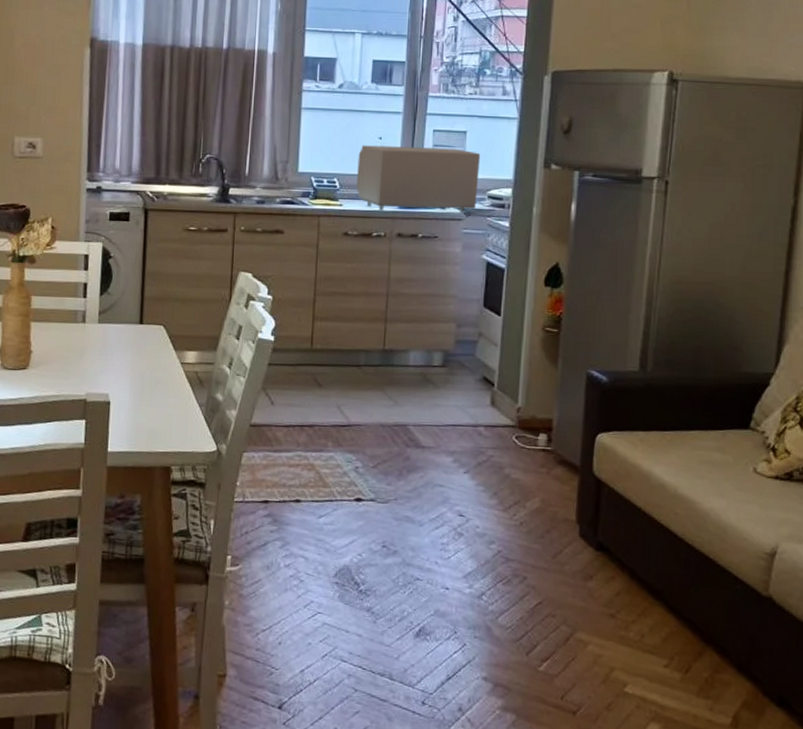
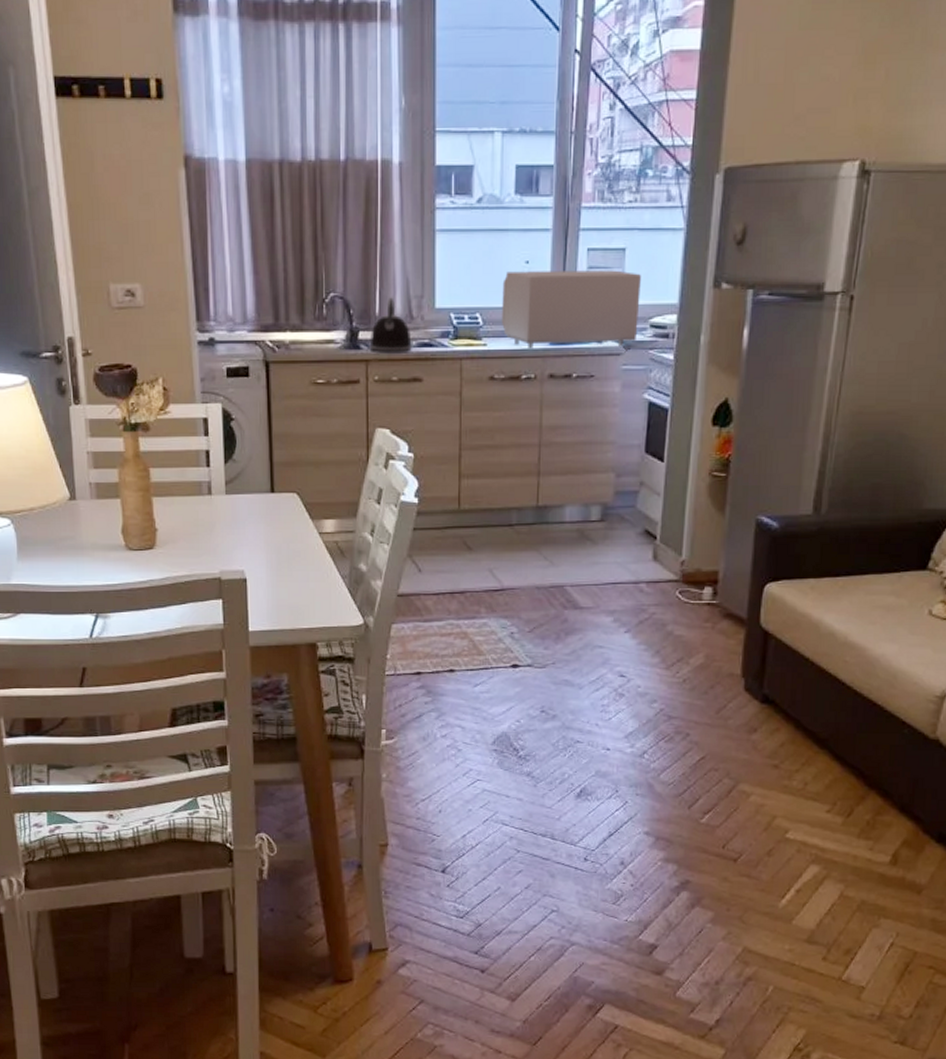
kettle: none [238,161,276,210] -> present [369,297,412,355]

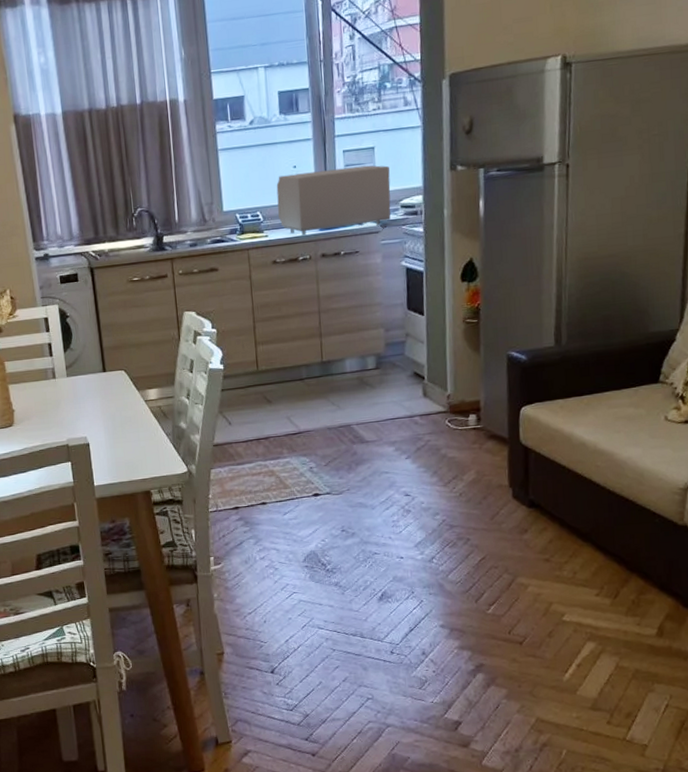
kettle: present [369,297,412,355] -> none [172,206,208,253]

